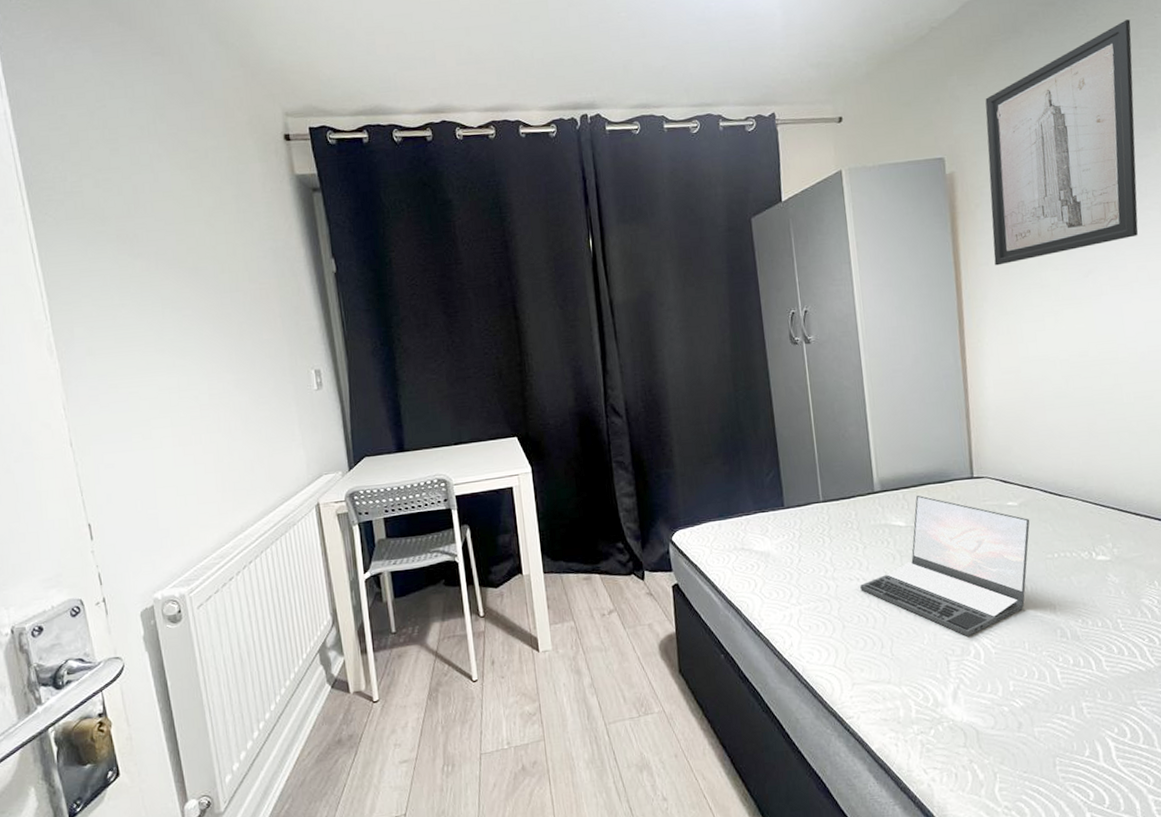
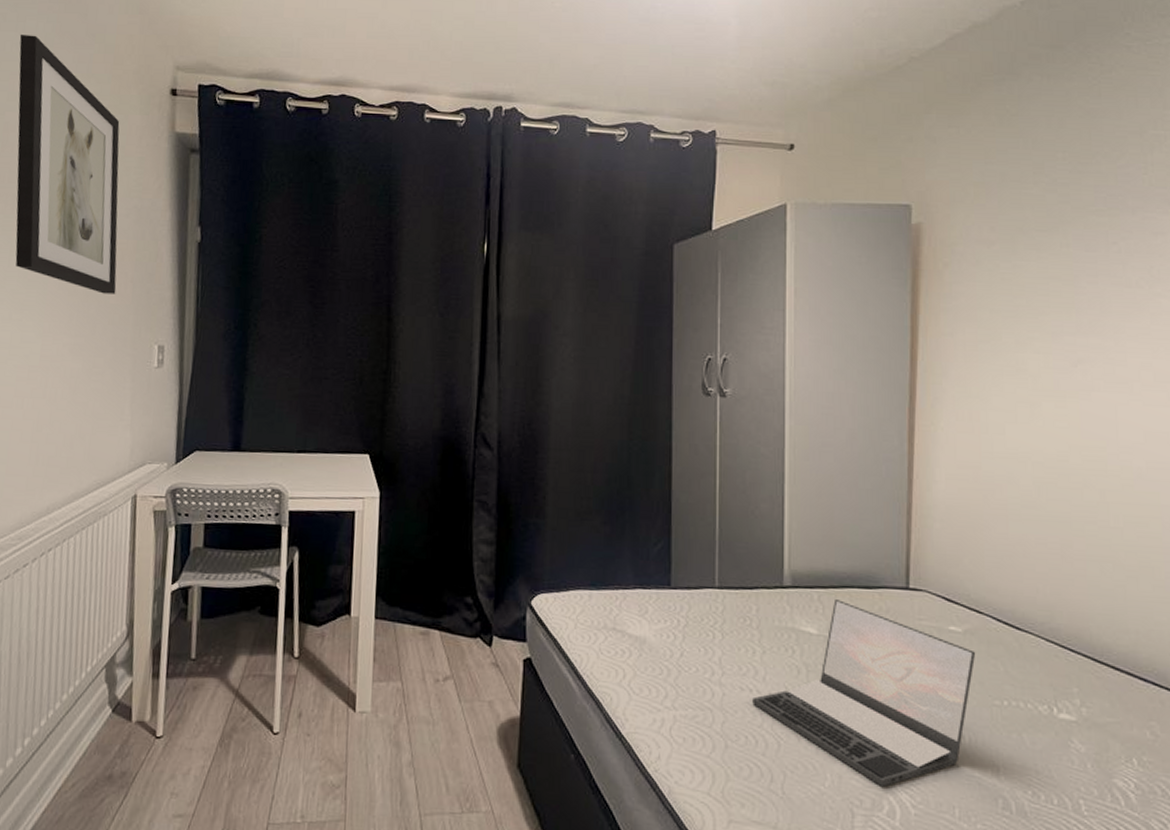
wall art: none [130,99,268,331] -> present [15,35,120,294]
wall art: present [985,19,1139,266] -> none [960,75,1155,338]

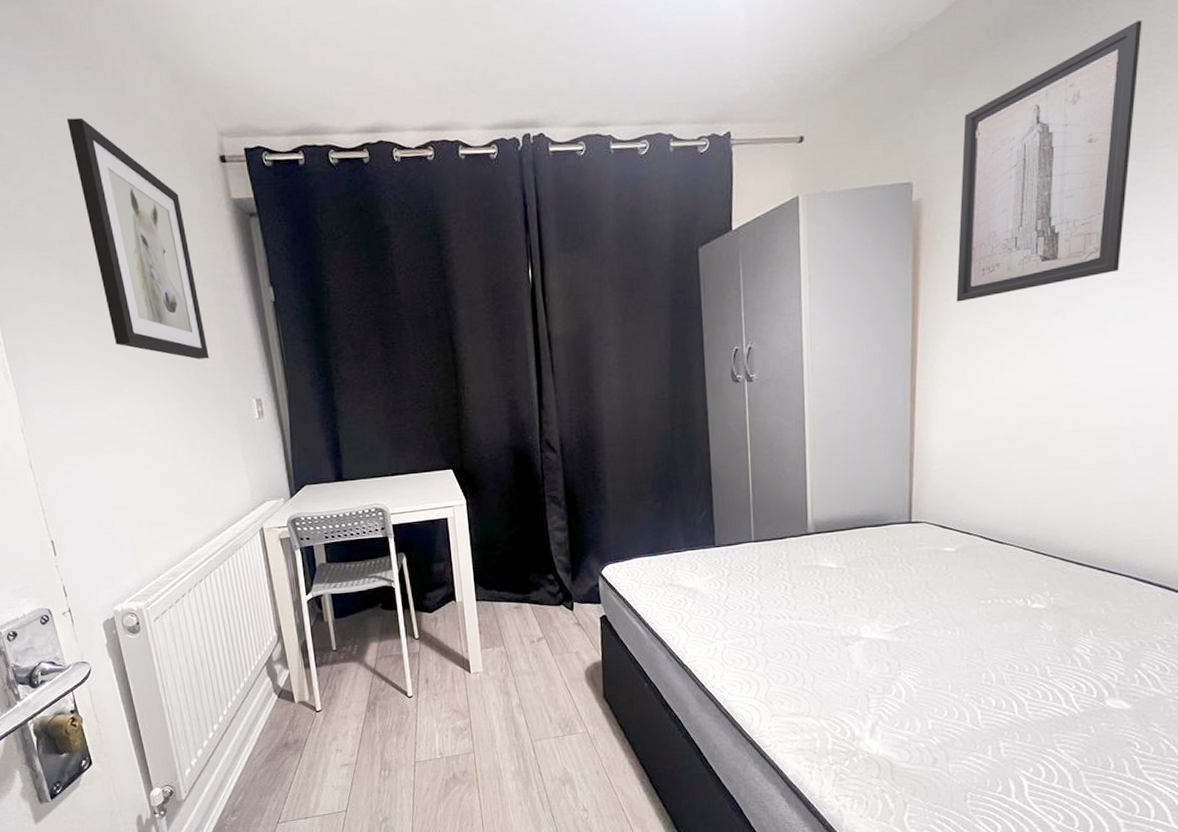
laptop: present [752,598,976,787] -> none [786,537,966,676]
wall art: none [960,75,1155,338] -> present [956,20,1142,302]

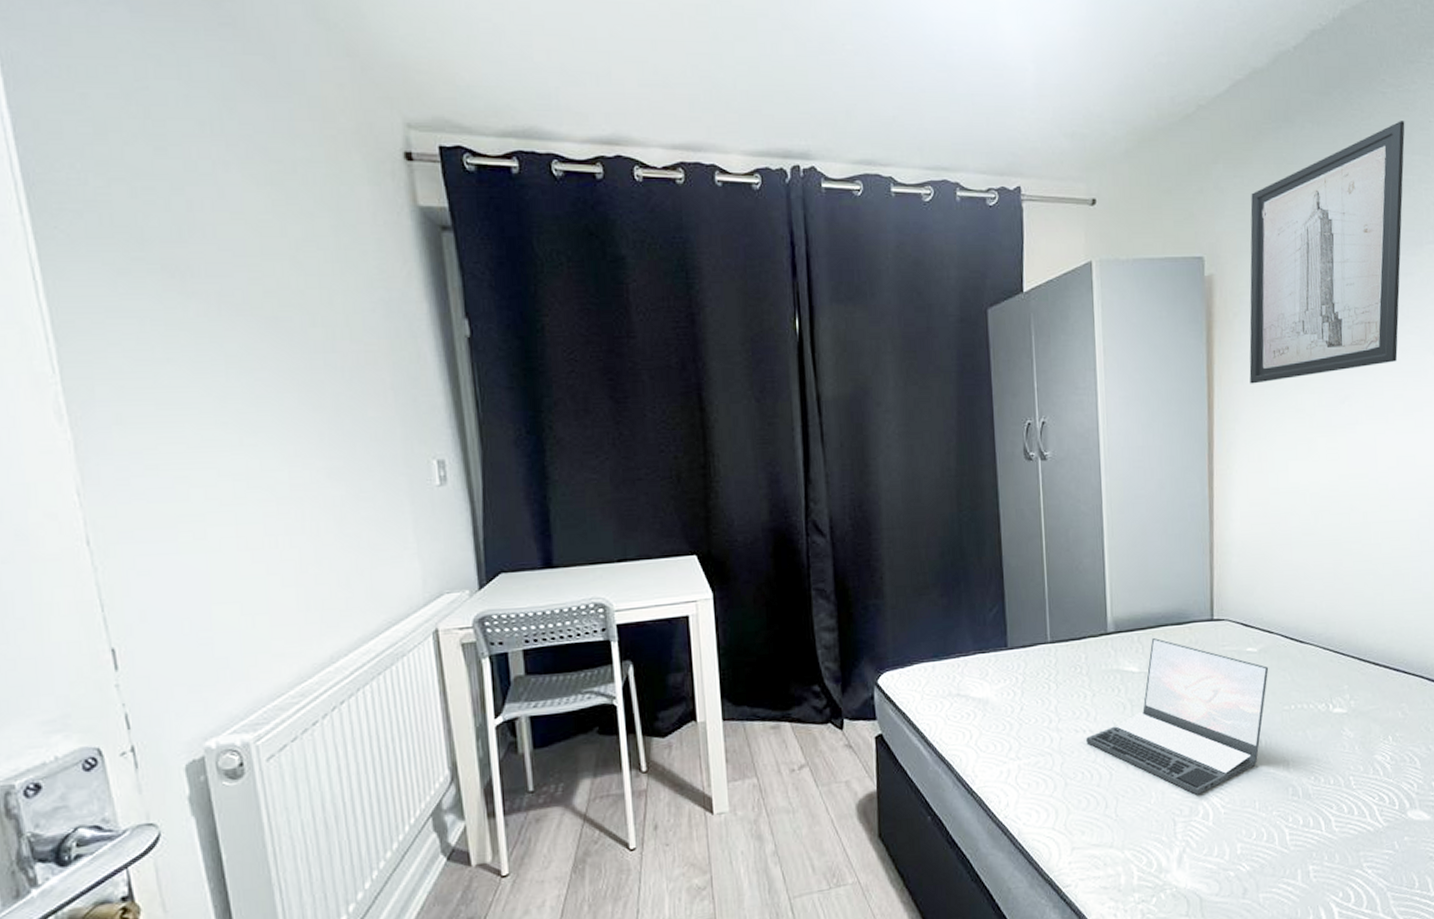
wall art: present [66,117,210,360] -> none [185,84,374,406]
laptop: none [786,537,966,676] -> present [1086,637,1269,795]

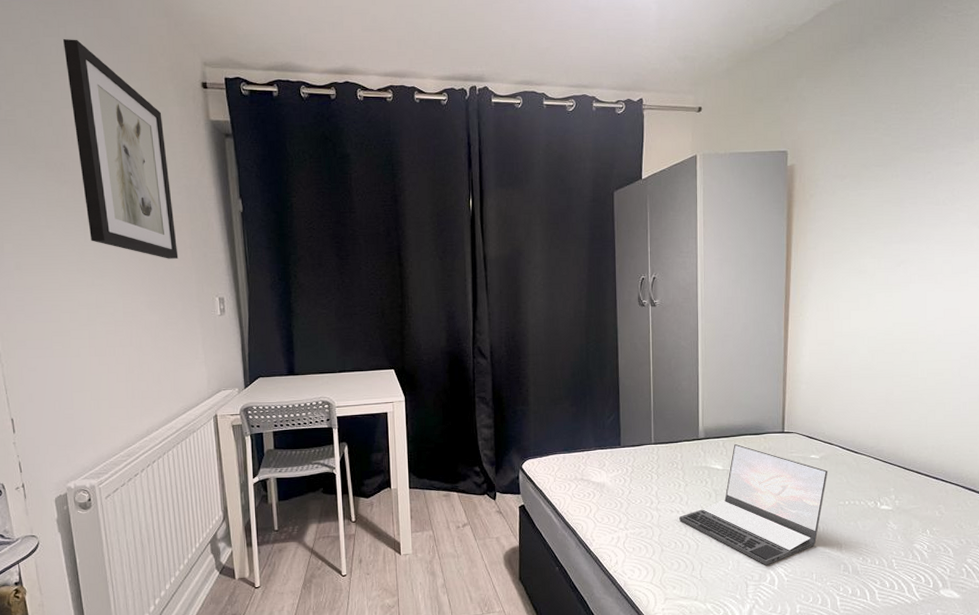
wall art: none [185,84,374,406] -> present [62,39,179,259]
wall art: present [1249,121,1405,384] -> none [821,40,962,250]

